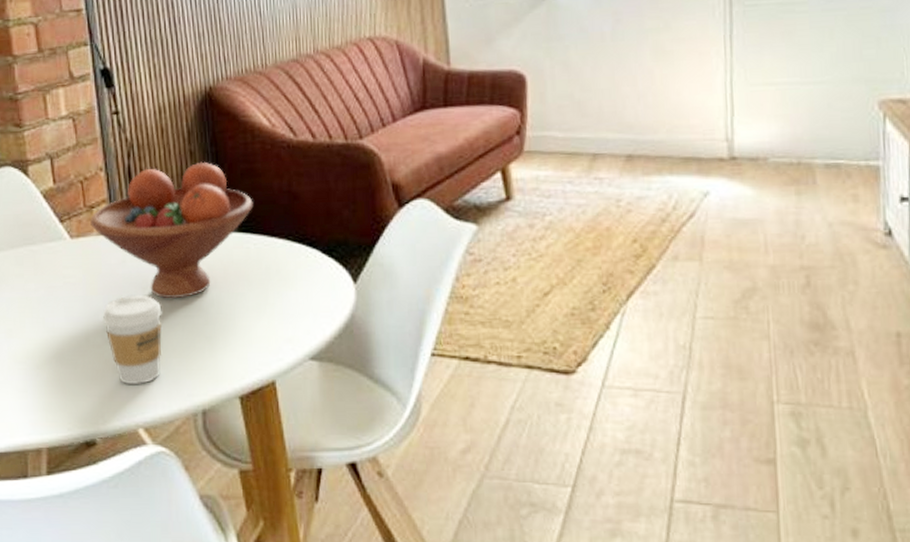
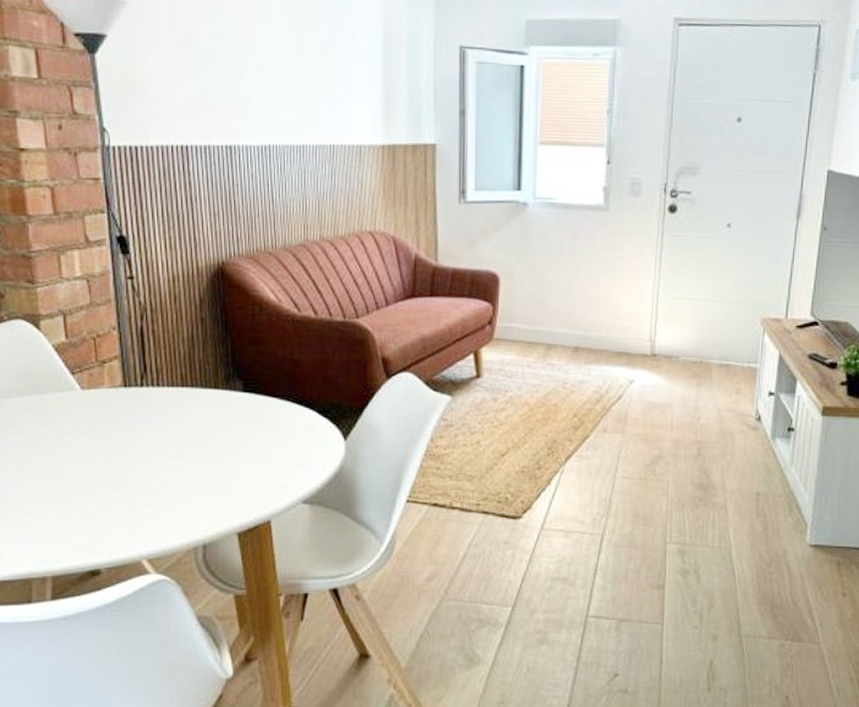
fruit bowl: present [90,161,253,299] -> none [102,328,258,448]
coffee cup: present [102,294,162,384] -> none [110,442,169,521]

